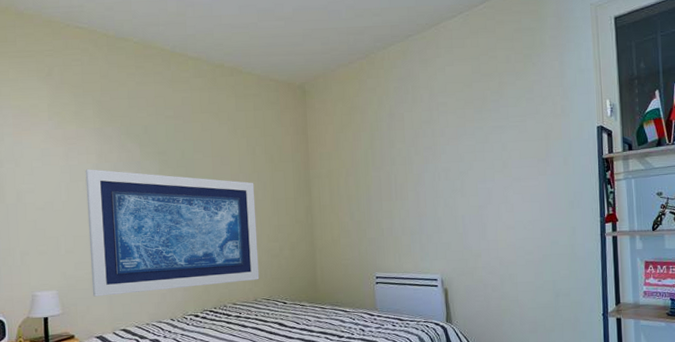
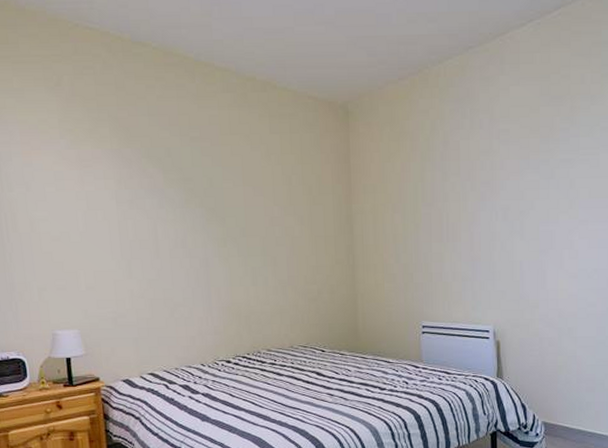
wall art: present [85,169,260,297] -> none [103,196,296,338]

